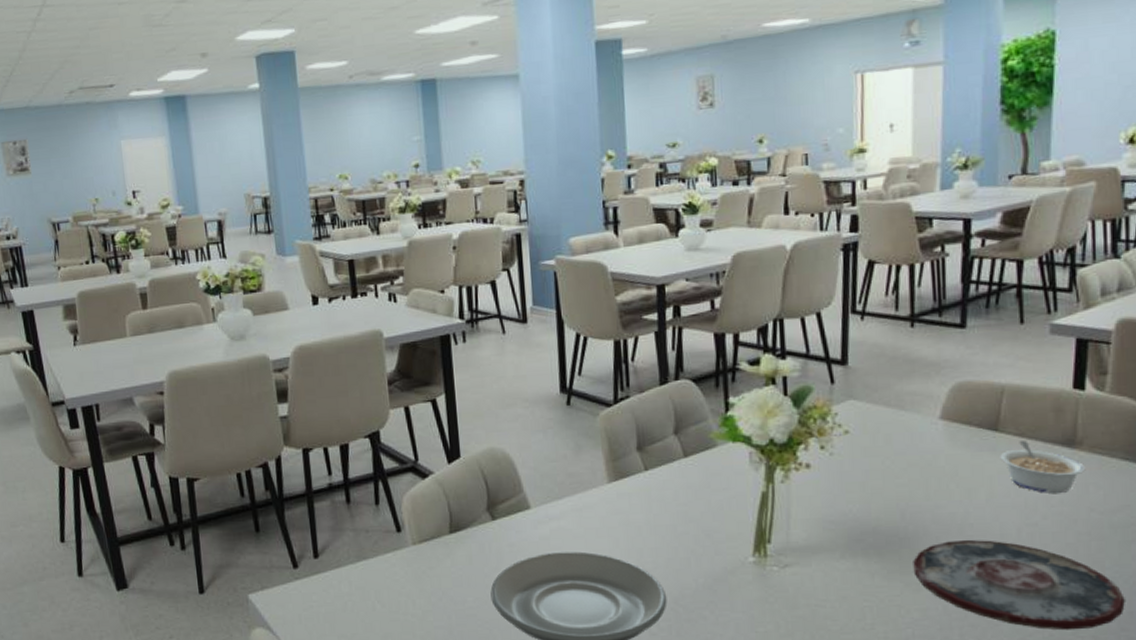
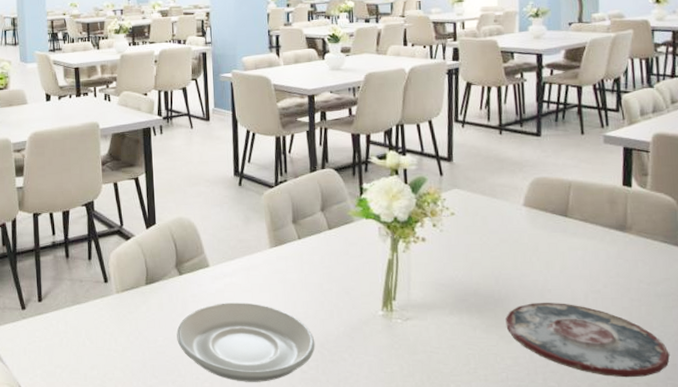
legume: present [1000,441,1086,493] -> none [569,225,635,267]

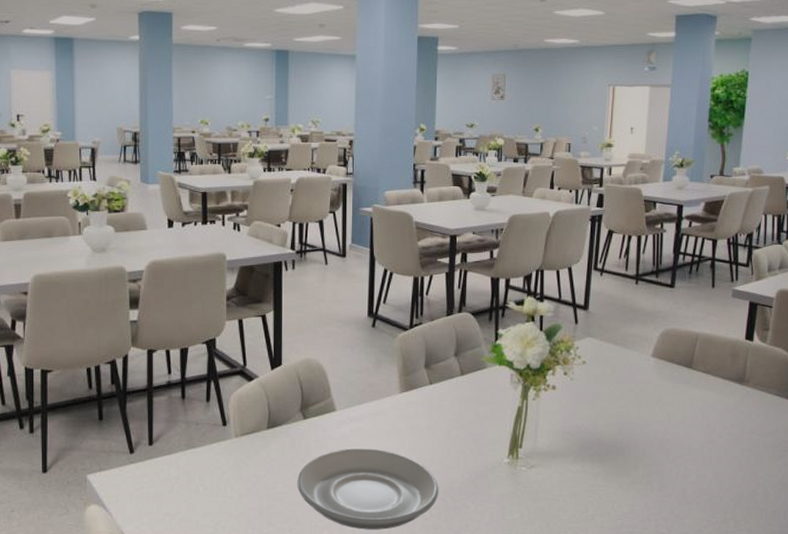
plate: present [505,302,670,378] -> none [625,451,771,524]

